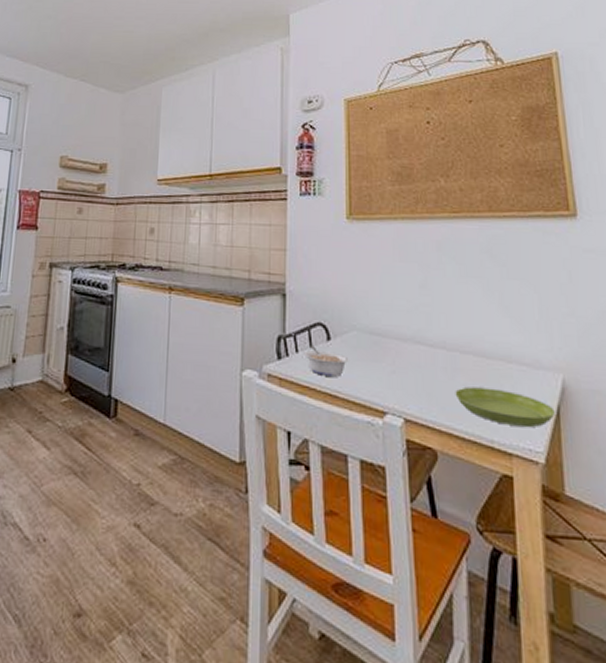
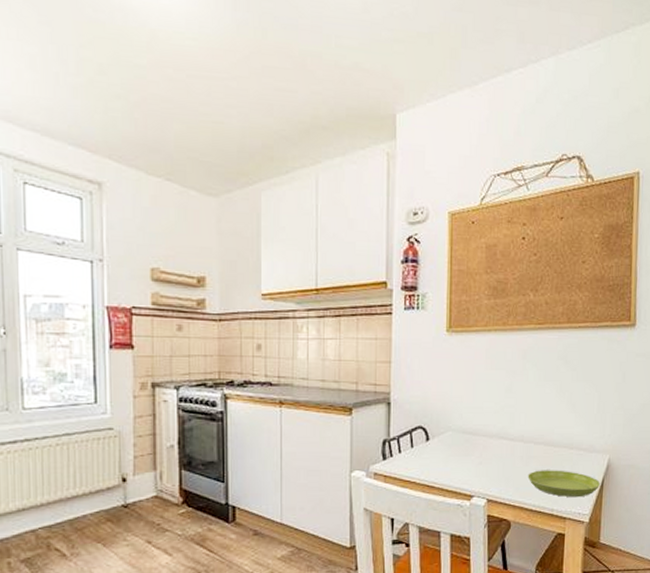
legume: present [303,346,349,377] -> none [405,446,444,471]

